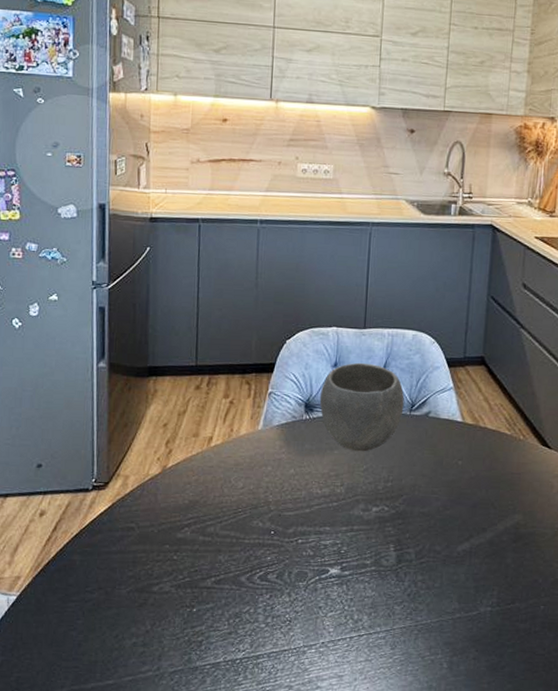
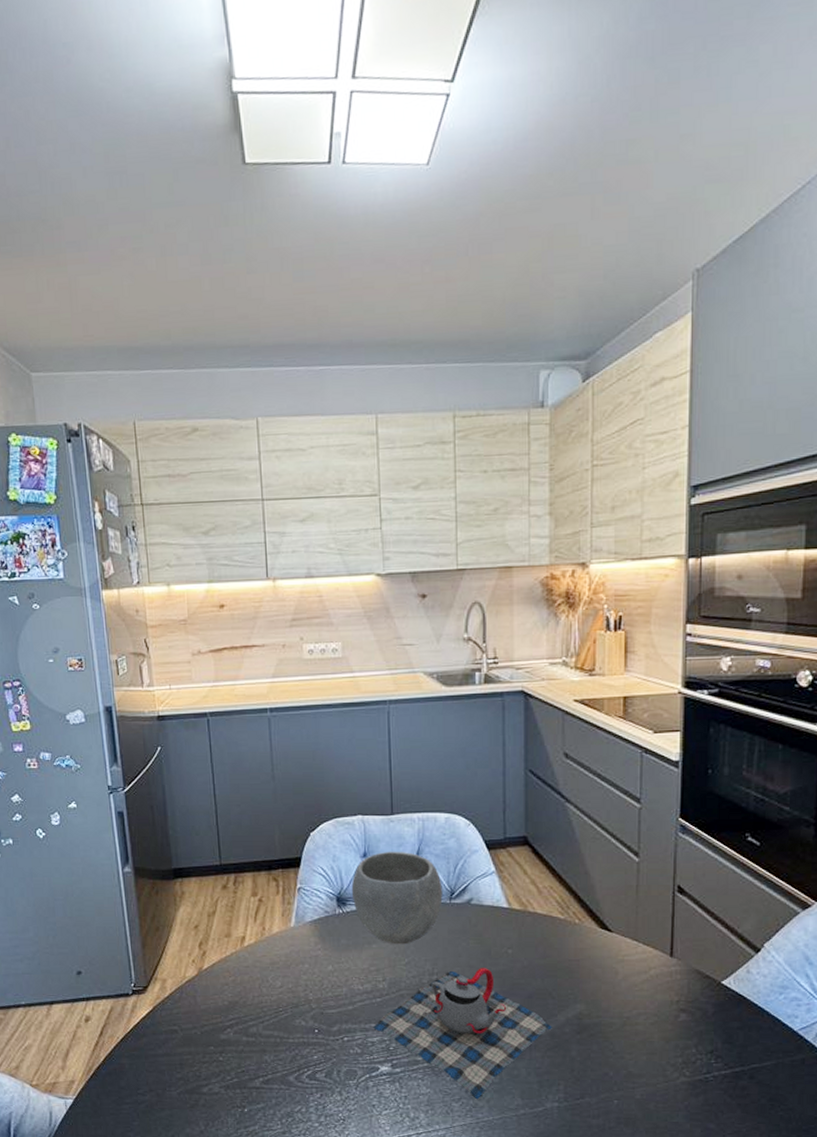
teapot: none [327,477,492,603] -> present [373,968,552,1100]

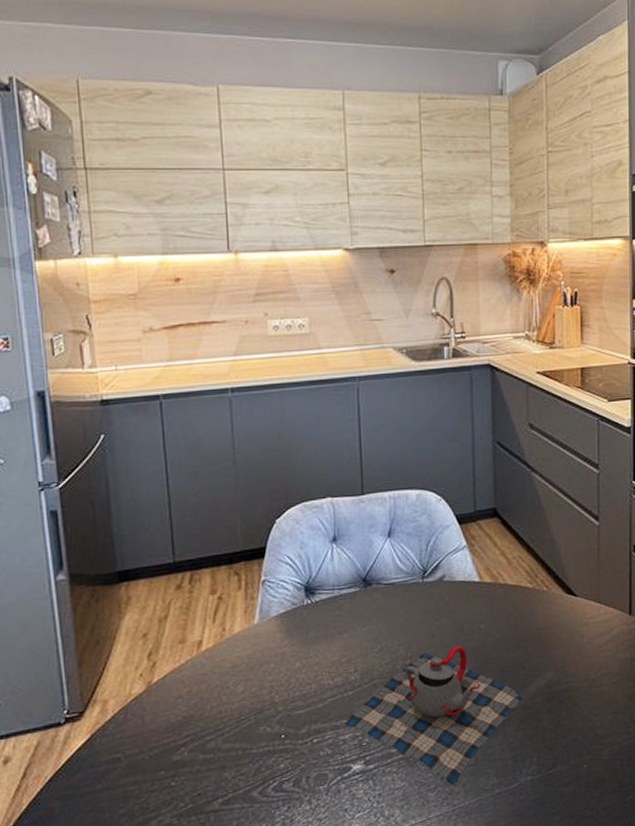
bowl: present [351,851,443,945] -> none [320,532,415,632]

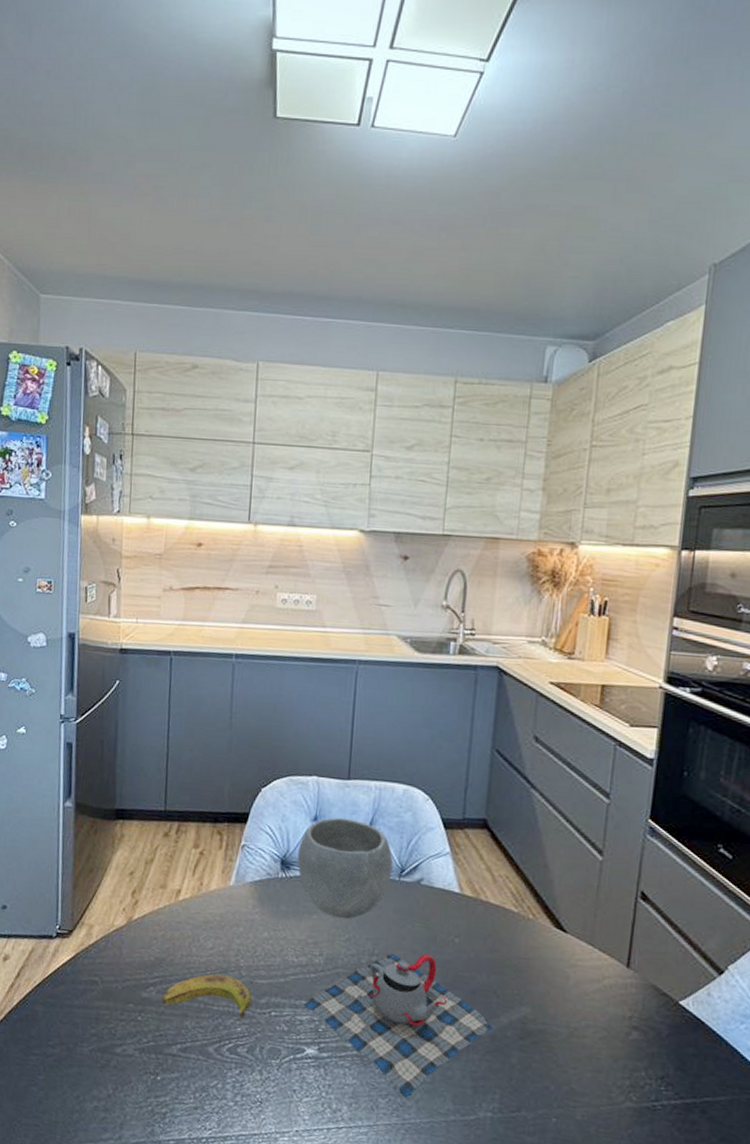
banana: none [195,715,293,762] -> present [161,973,253,1020]
bowl: none [320,532,415,632] -> present [297,817,393,920]

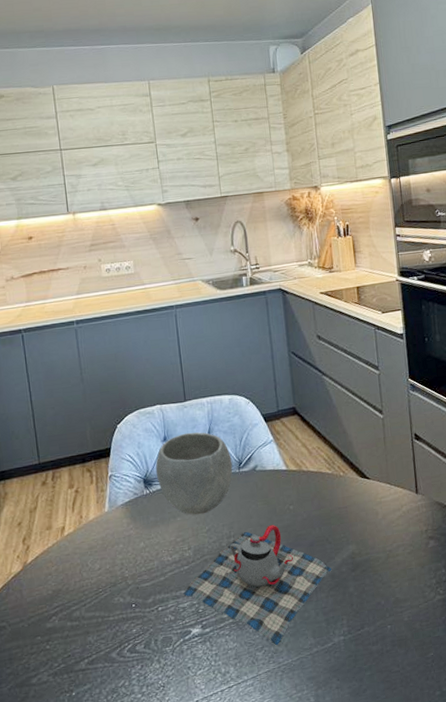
banana: present [161,973,253,1020] -> none [64,587,142,629]

